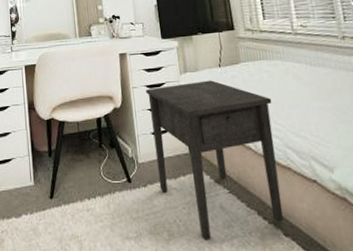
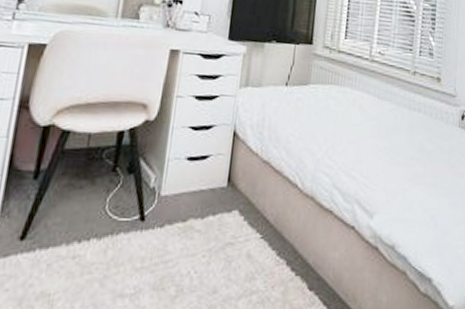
nightstand: present [146,80,284,241] -> none [180,99,332,297]

